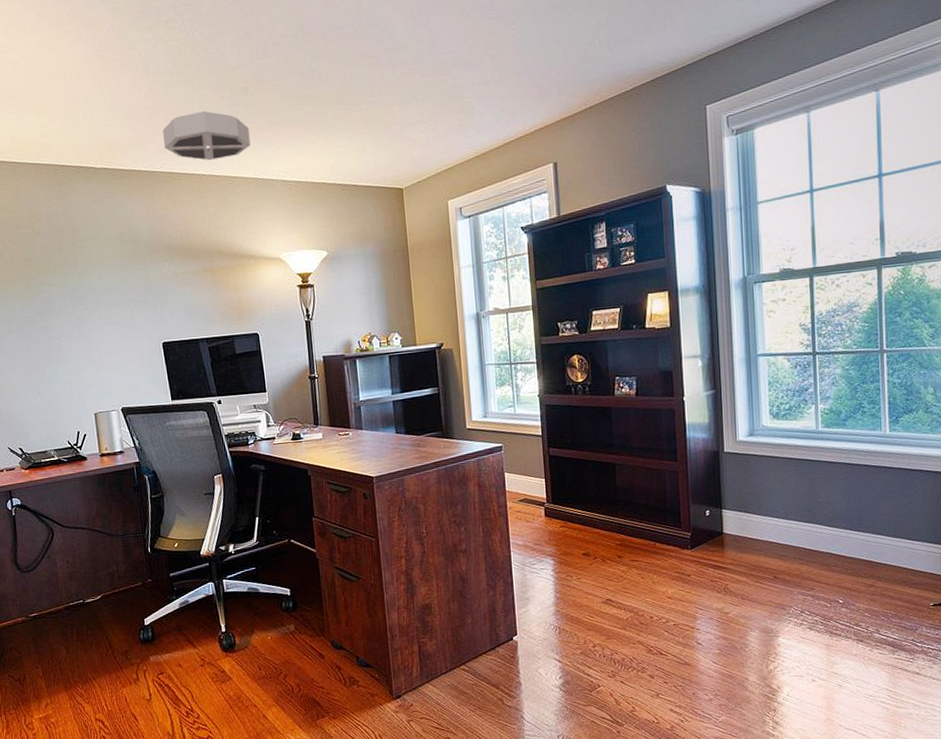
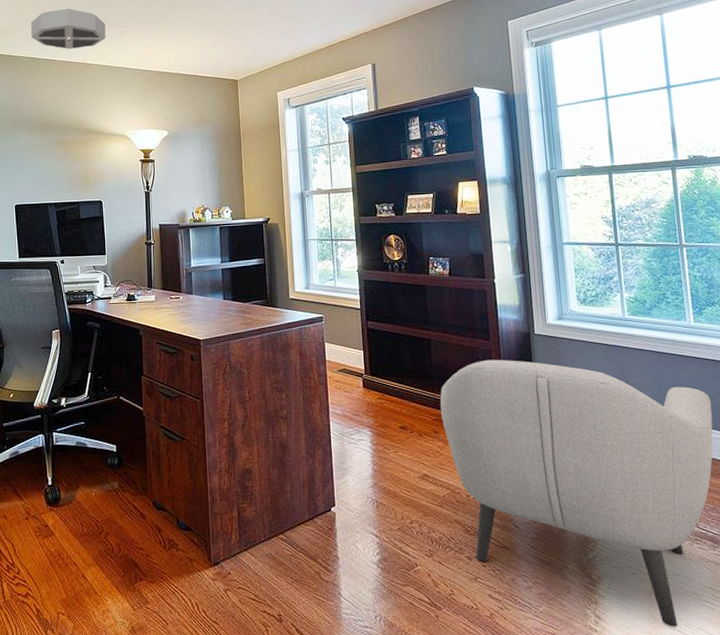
armchair: none [624,480,902,728] -> present [440,359,713,627]

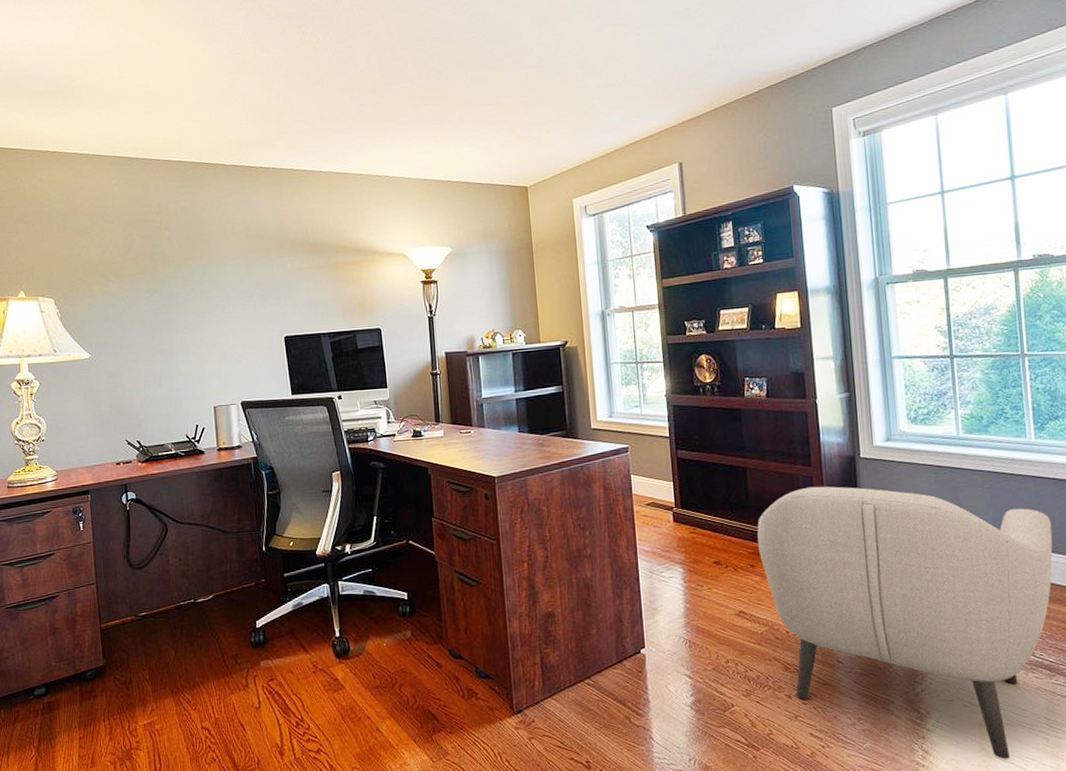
ceiling light: present [31,8,106,49] -> none [292,110,377,158]

